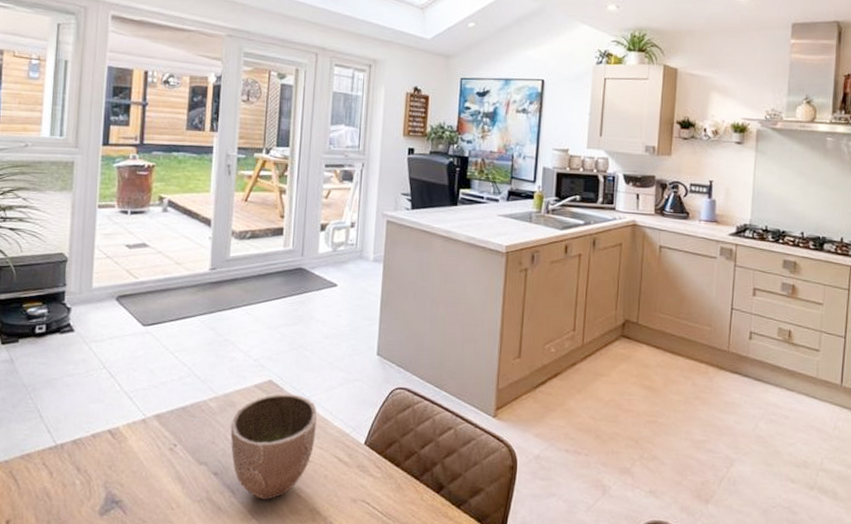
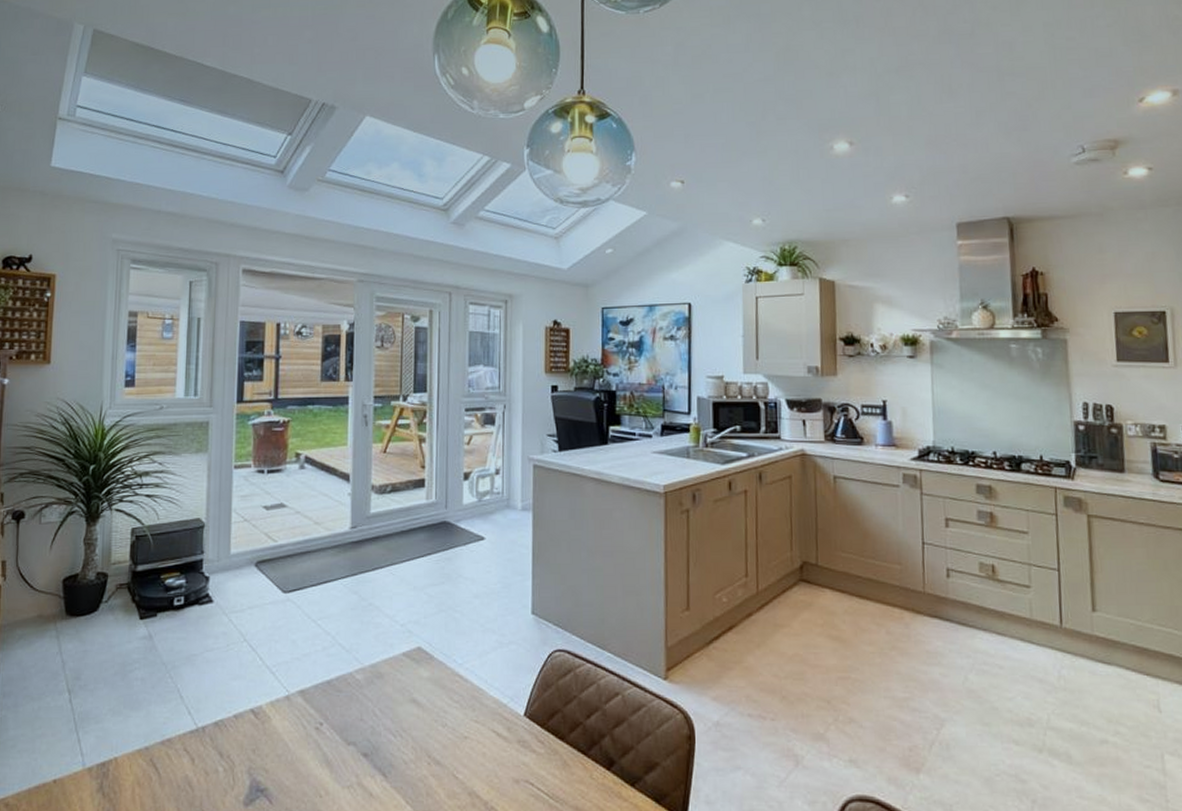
decorative bowl: present [230,393,317,501] -> none [379,662,470,785]

